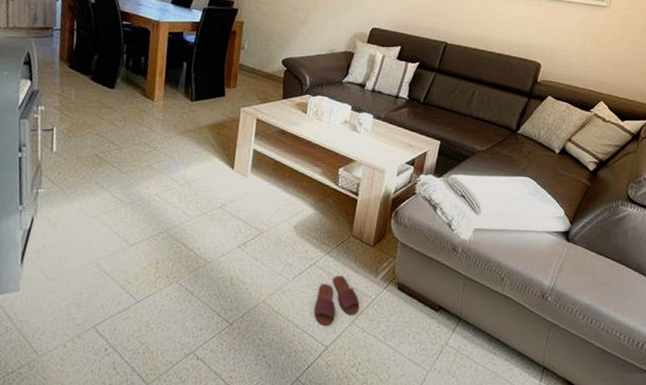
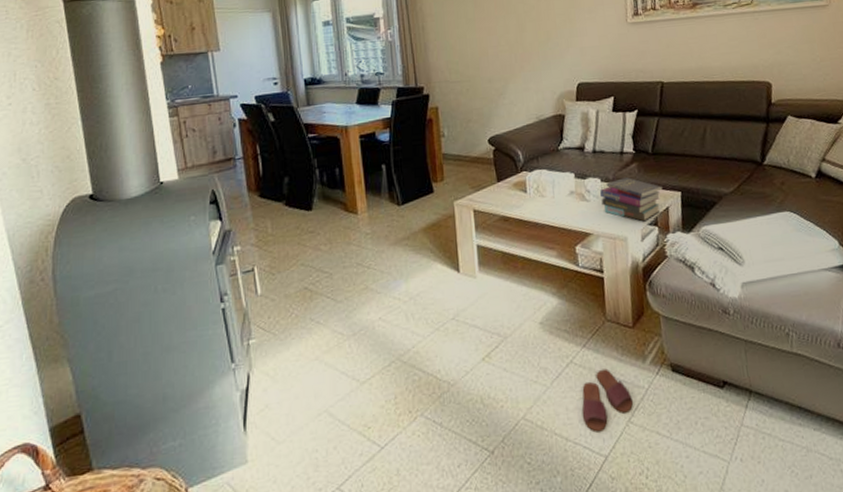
books: none [369,118,426,160] -> present [600,177,663,222]

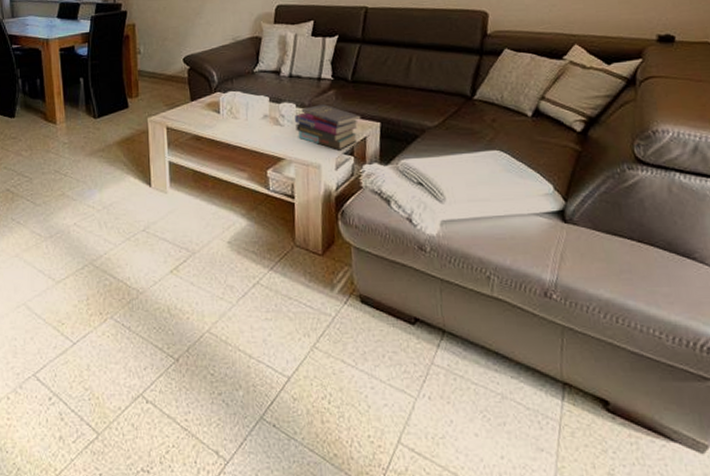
slippers: present [581,368,633,432] -> none [266,293,318,353]

